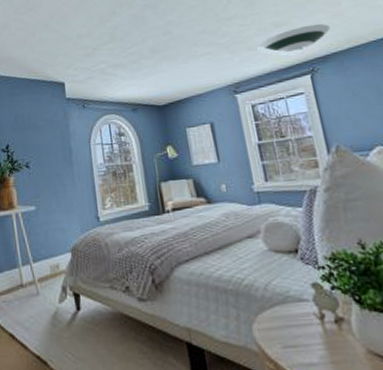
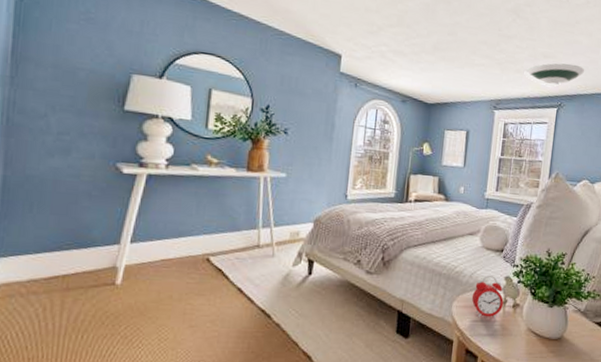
alarm clock: none [274,285,322,342] -> present [471,276,504,319]

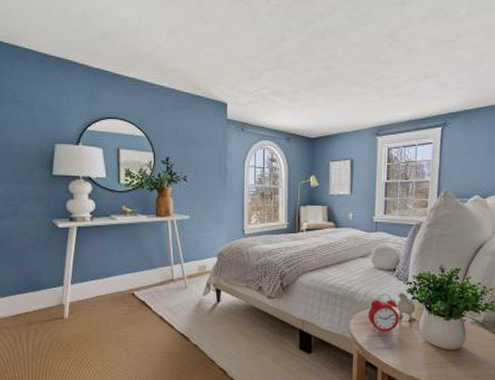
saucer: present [524,63,585,87] -> none [405,80,470,107]

